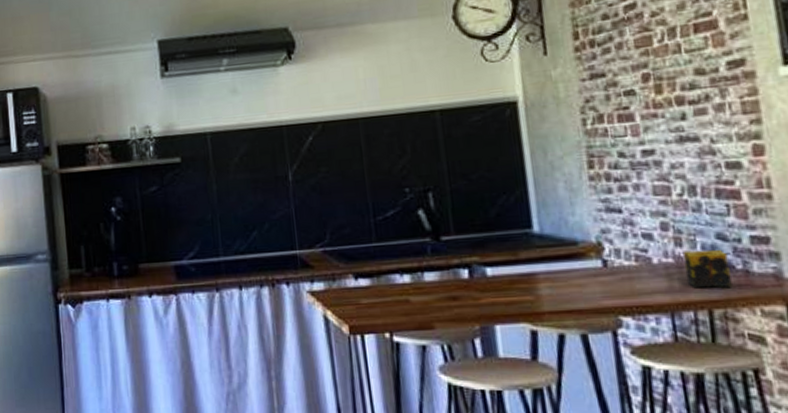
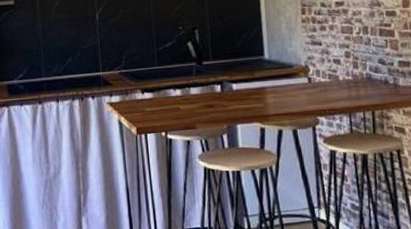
candle: present [682,249,732,289] -> none [358,70,387,97]

